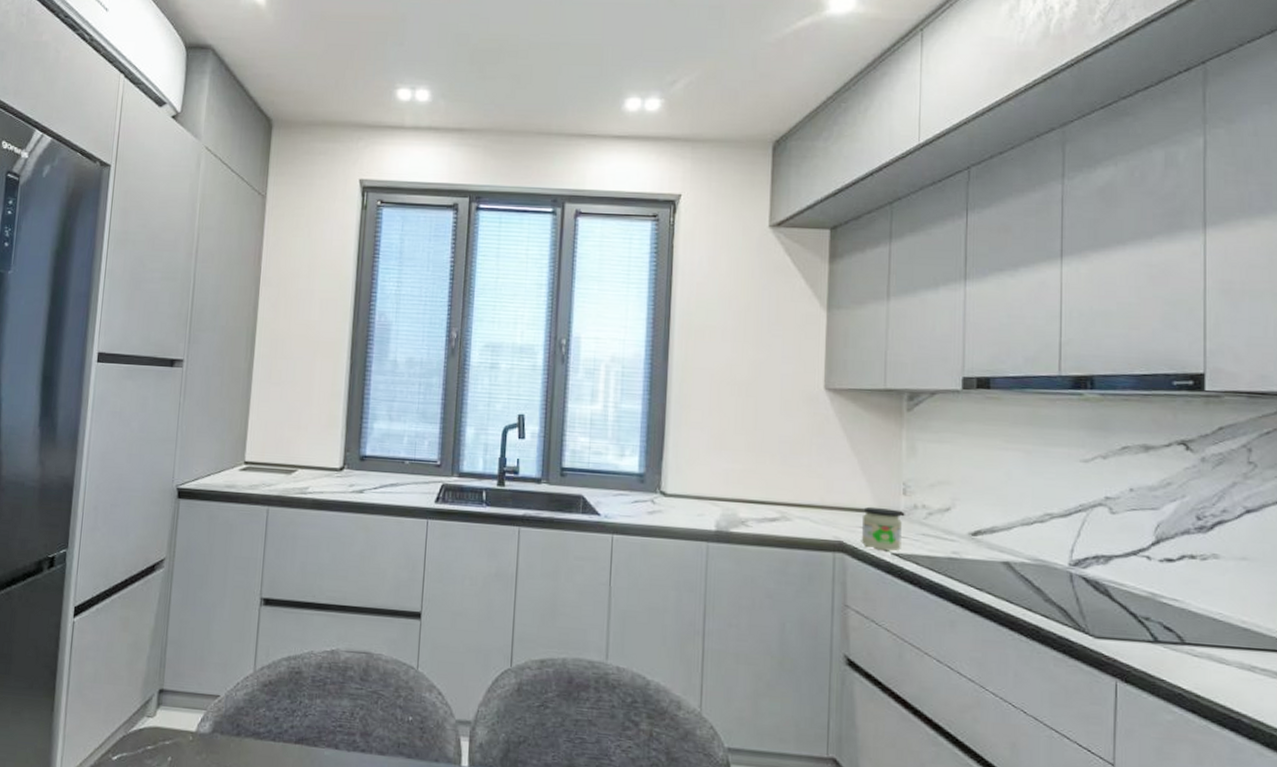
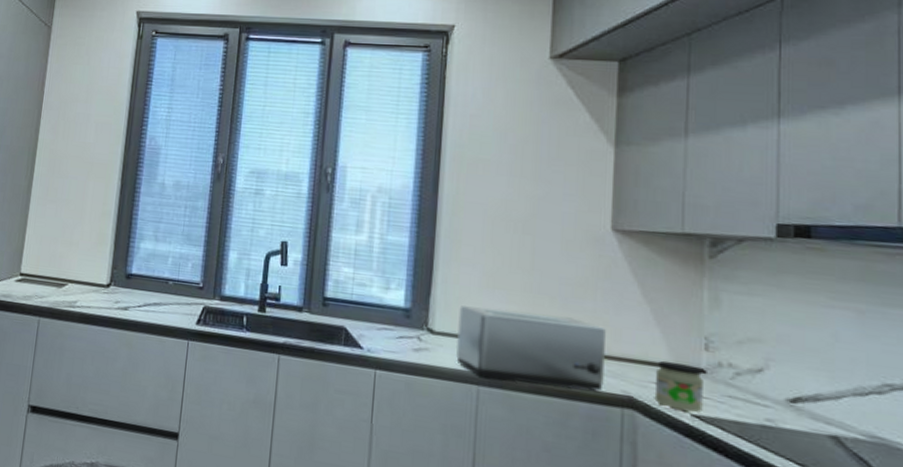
toaster: none [686,468,820,539] -> present [455,306,606,391]

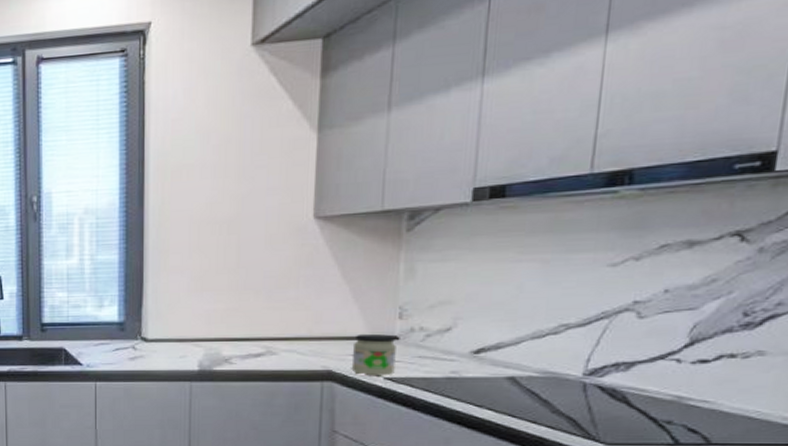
toaster: present [455,306,606,391] -> none [168,308,308,374]

